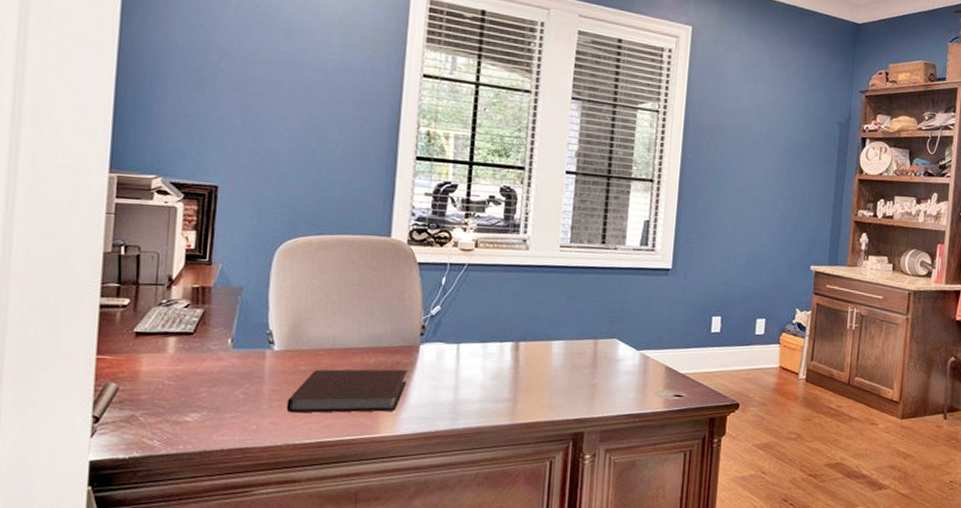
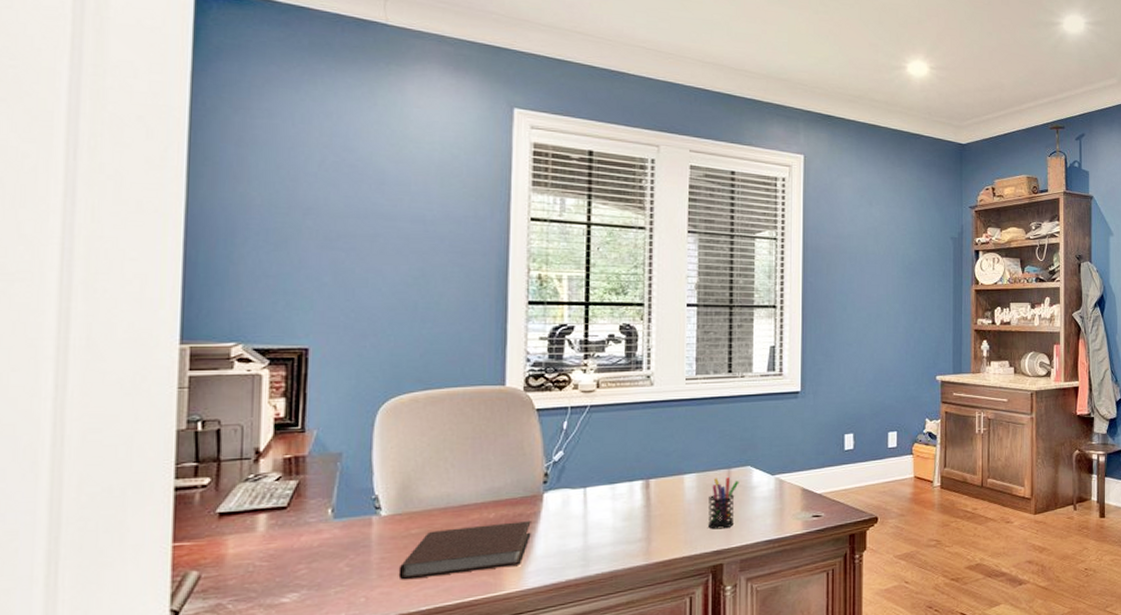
pen holder: none [572,347,605,398] -> present [708,477,739,530]

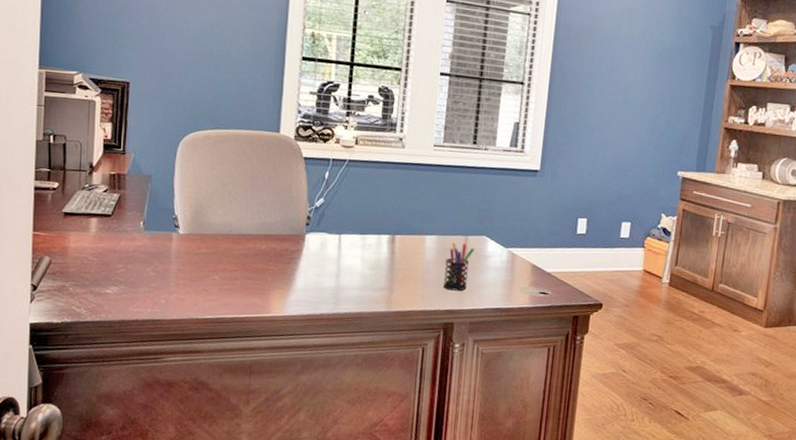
notebook: present [398,521,531,580] -> none [190,252,294,294]

